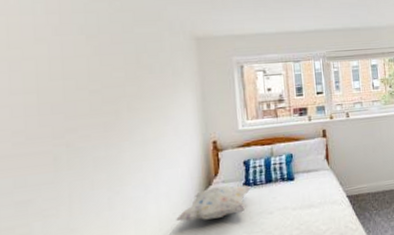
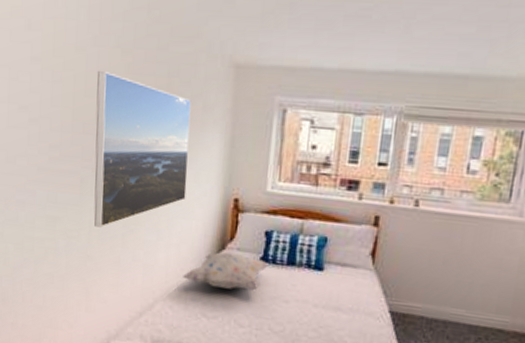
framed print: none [63,55,169,199] -> present [93,70,192,228]

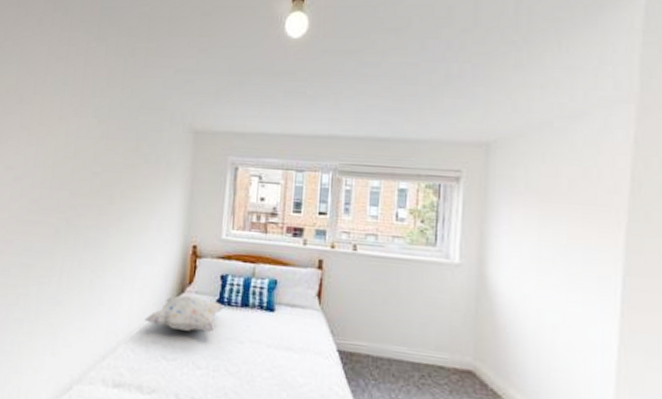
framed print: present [93,70,192,228] -> none [65,136,156,274]

